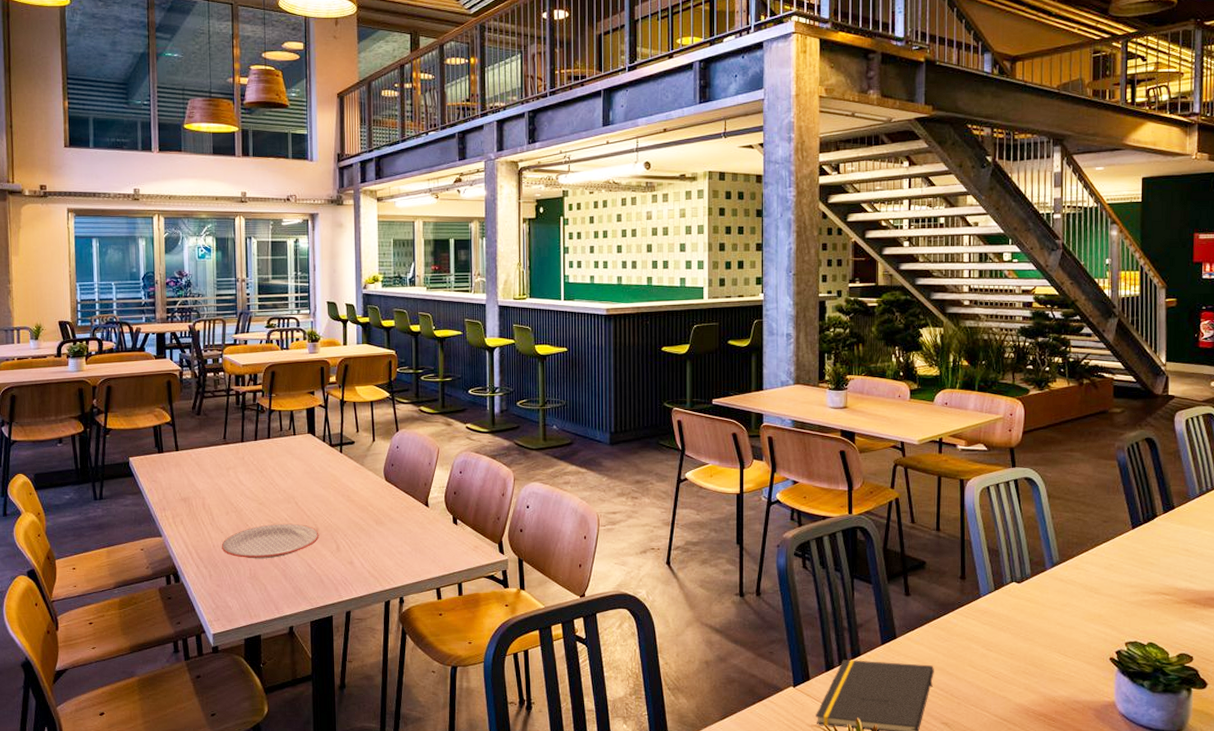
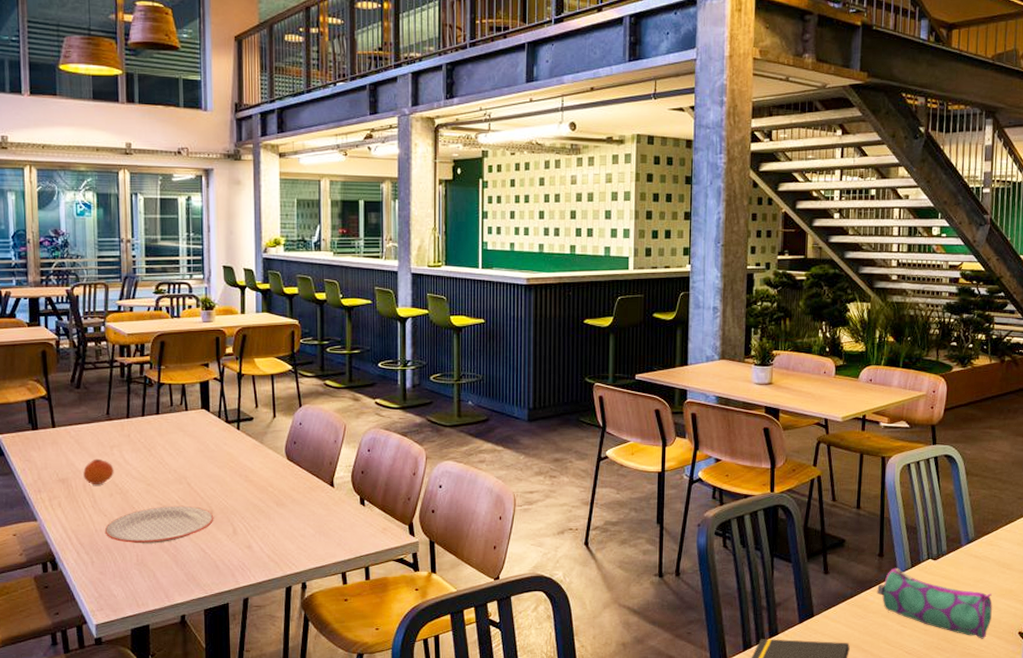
fruit: none [203,479,230,504] -> present [83,458,114,485]
pencil case: none [960,590,1081,664] -> present [877,567,992,639]

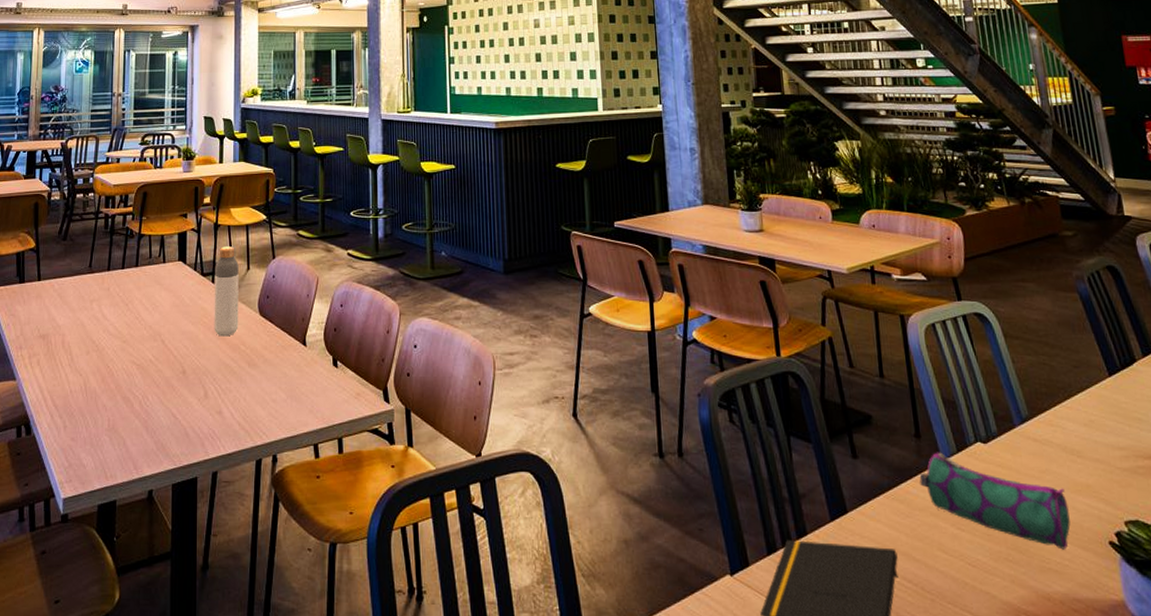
fruit: present [83,458,114,485] -> none [63,313,92,342]
plate: present [104,505,214,544] -> none [79,365,186,407]
bottle: none [239,395,266,479] -> present [214,246,239,337]

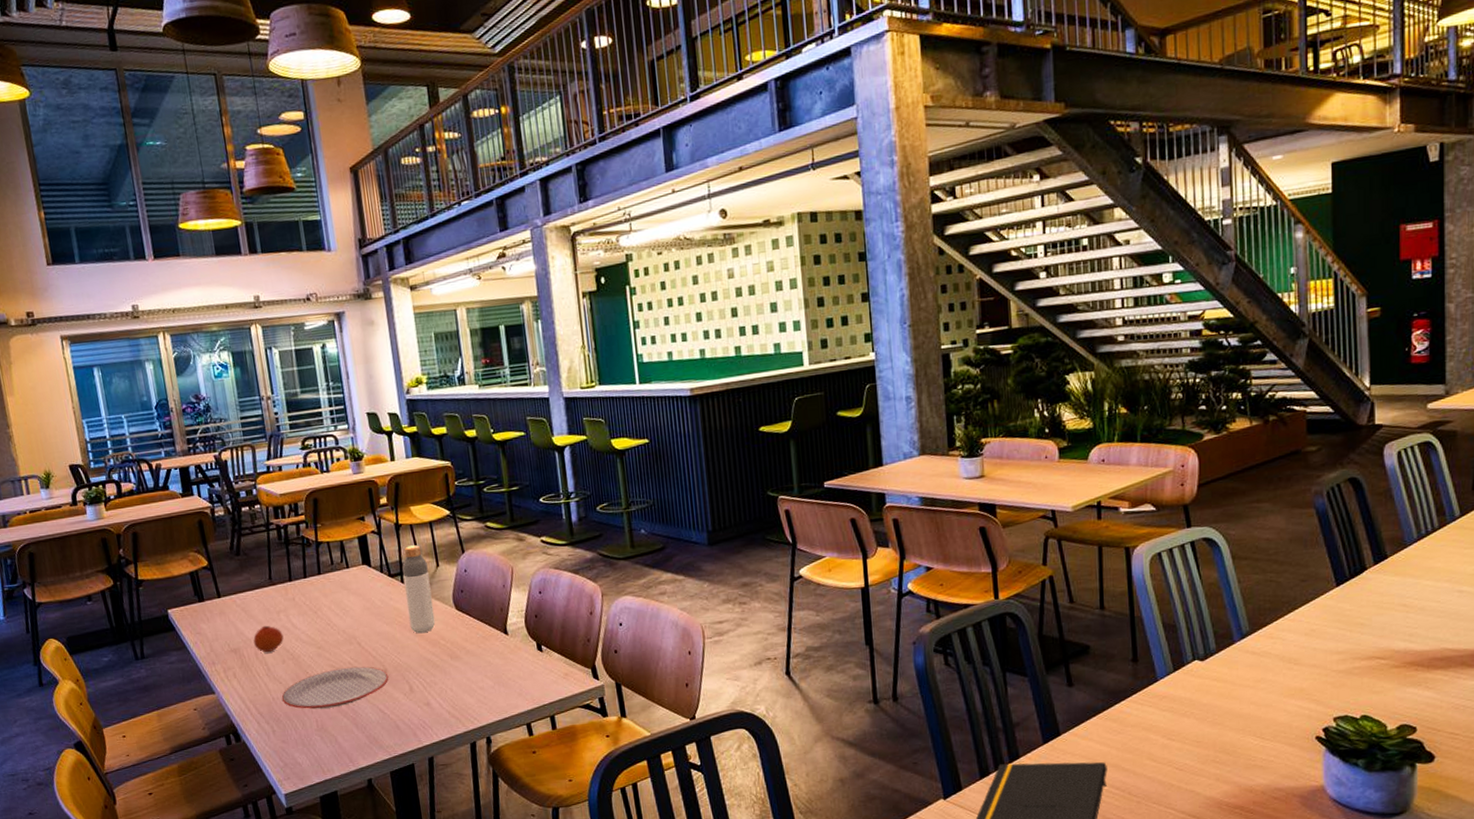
fruit: none [63,313,92,342] -> present [253,625,284,653]
plate: none [79,365,186,407] -> present [281,666,389,710]
pencil case: present [919,452,1071,550] -> none [1134,672,1280,748]

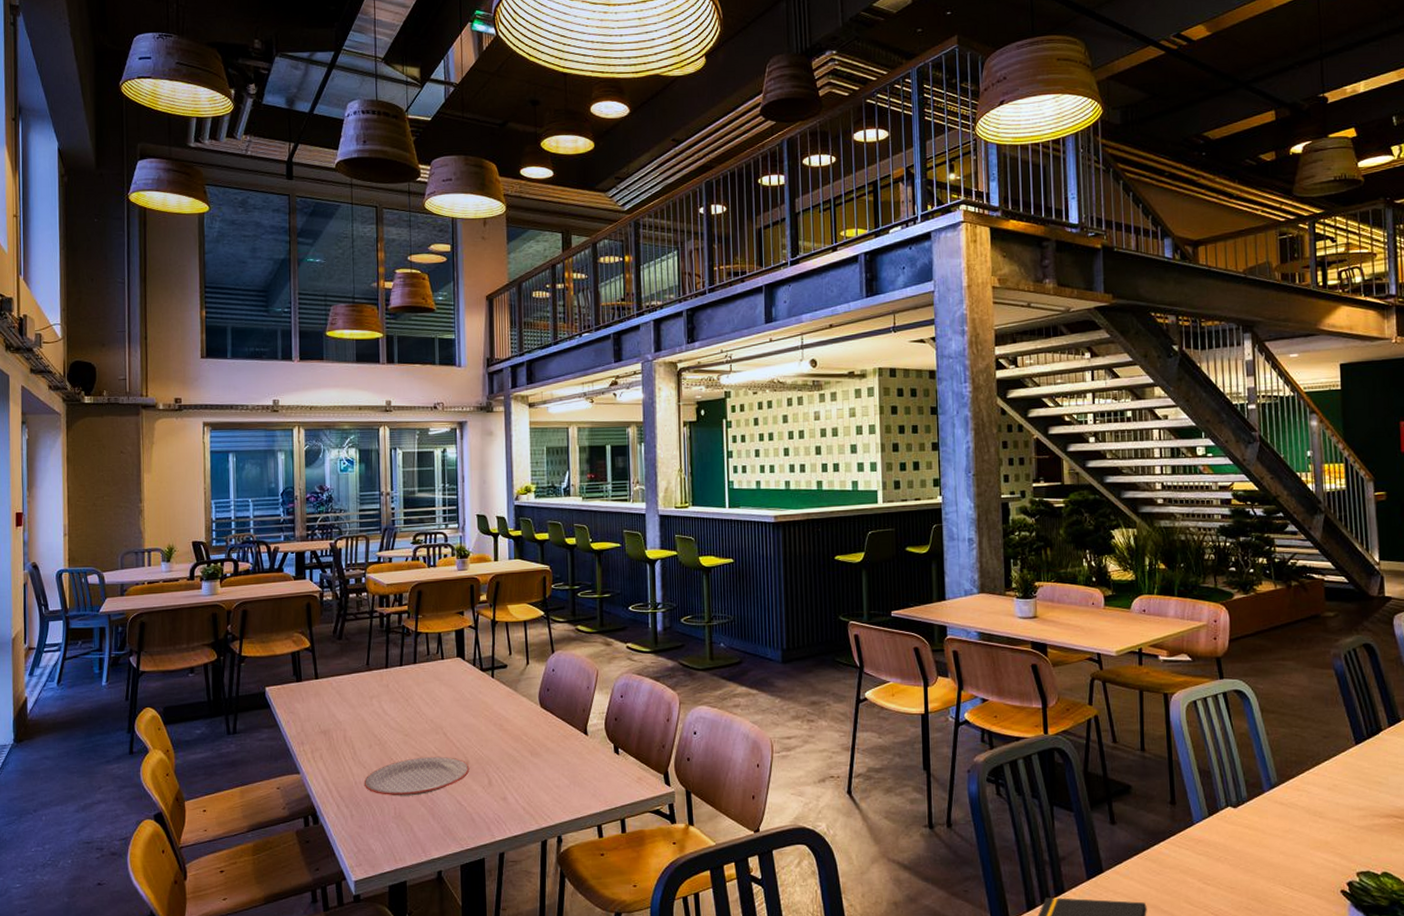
fruit: present [253,625,284,653] -> none [344,709,373,737]
bottle: present [402,545,436,634] -> none [493,642,520,728]

